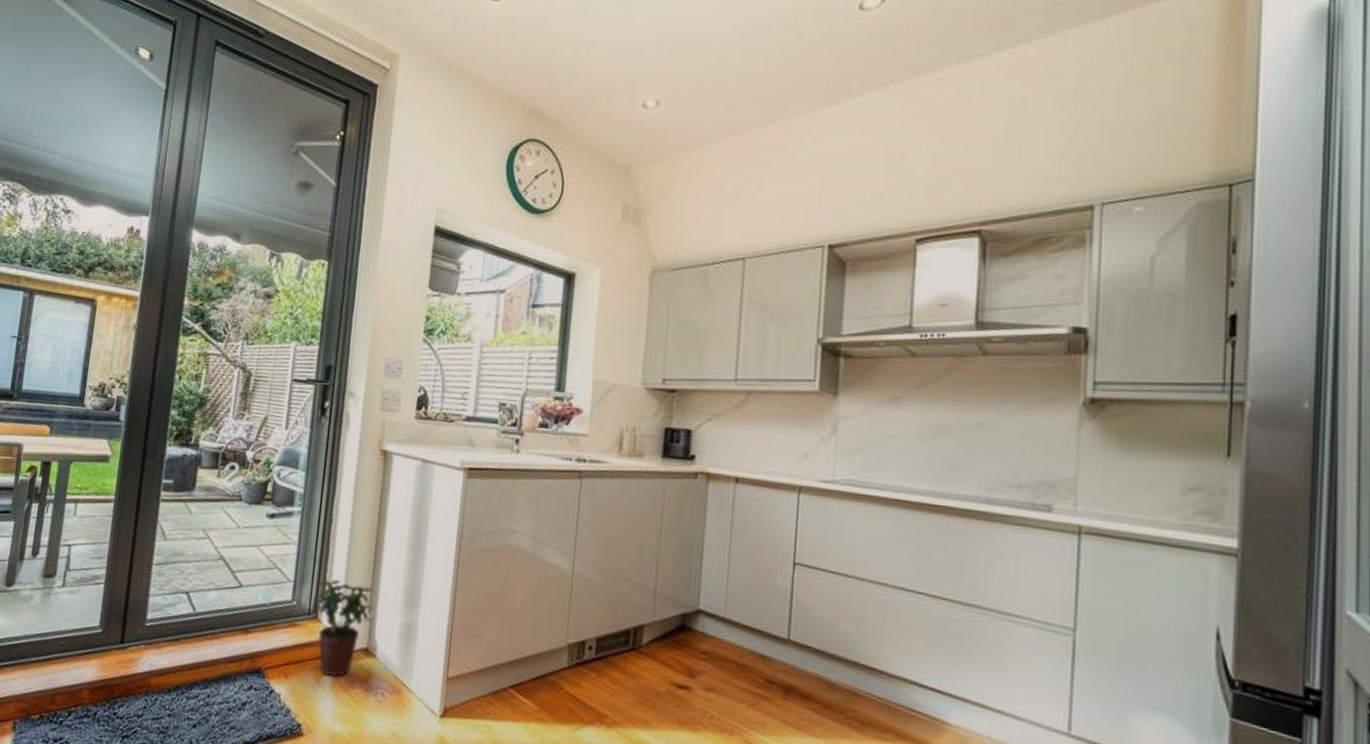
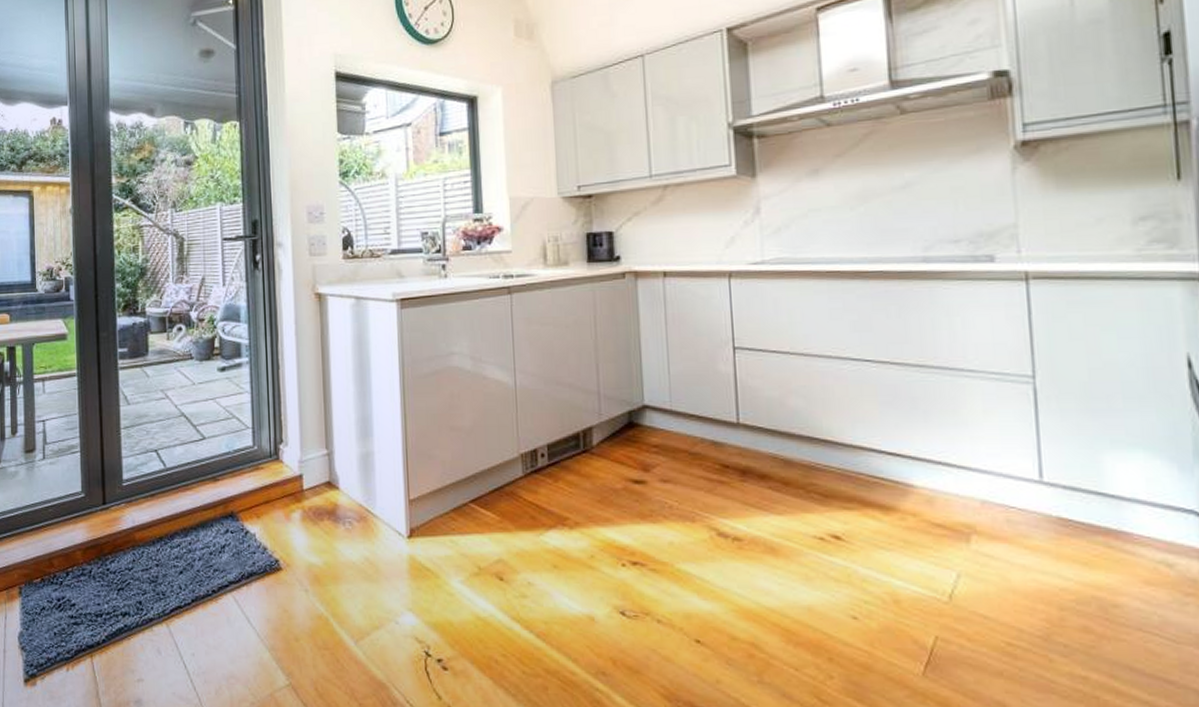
potted plant: present [317,579,373,677] -> none [275,420,329,511]

